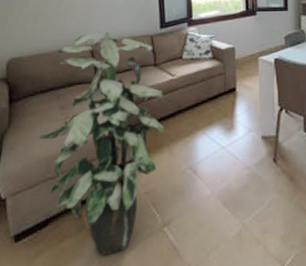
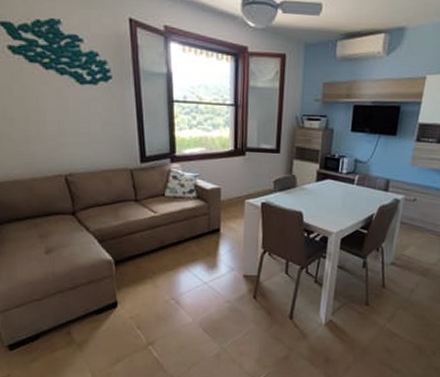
indoor plant: present [35,32,165,257] -> none [17,162,148,366]

